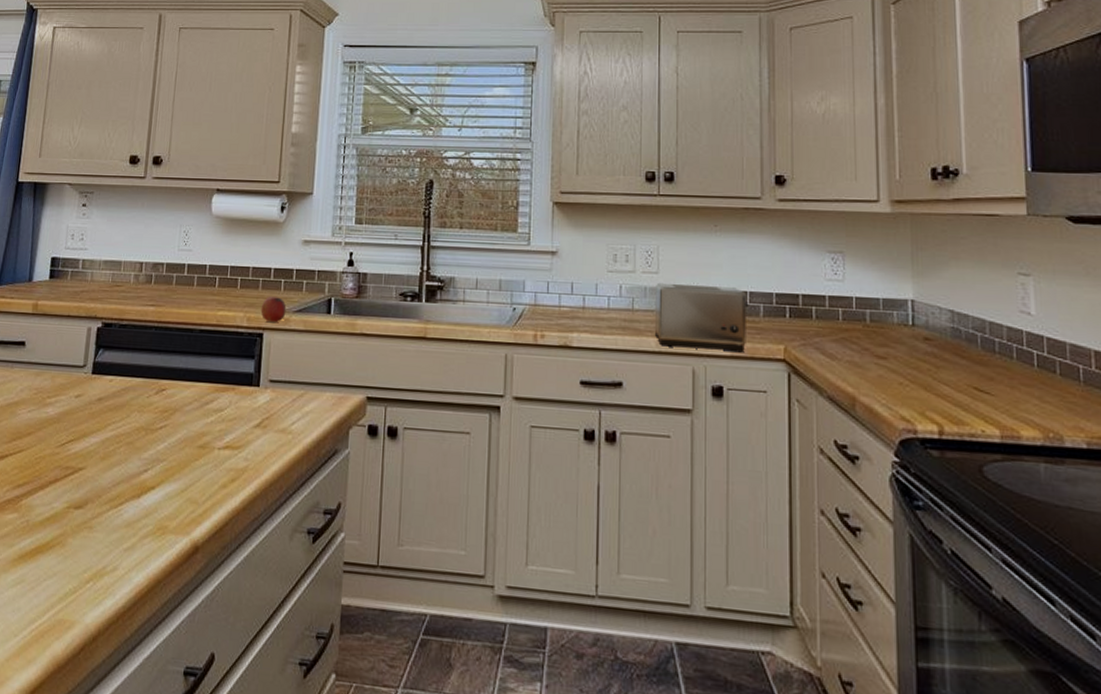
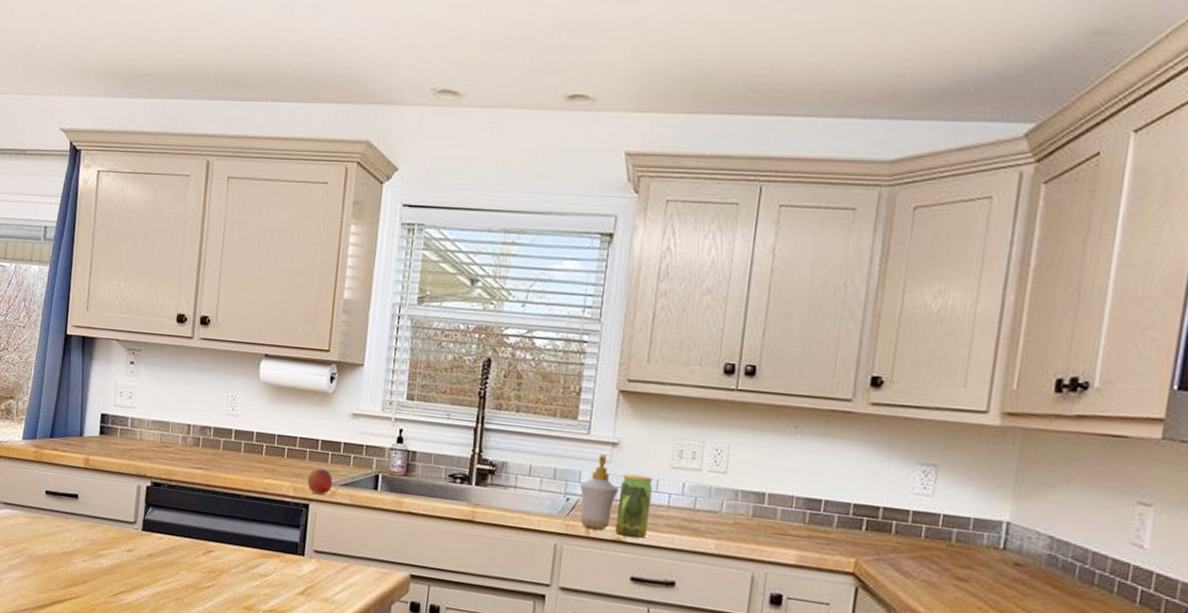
soap bottle: none [524,263,561,336] -> present [580,454,619,530]
jar: none [560,280,593,342] -> present [614,474,654,538]
toaster: present [654,282,749,352] -> none [714,483,823,562]

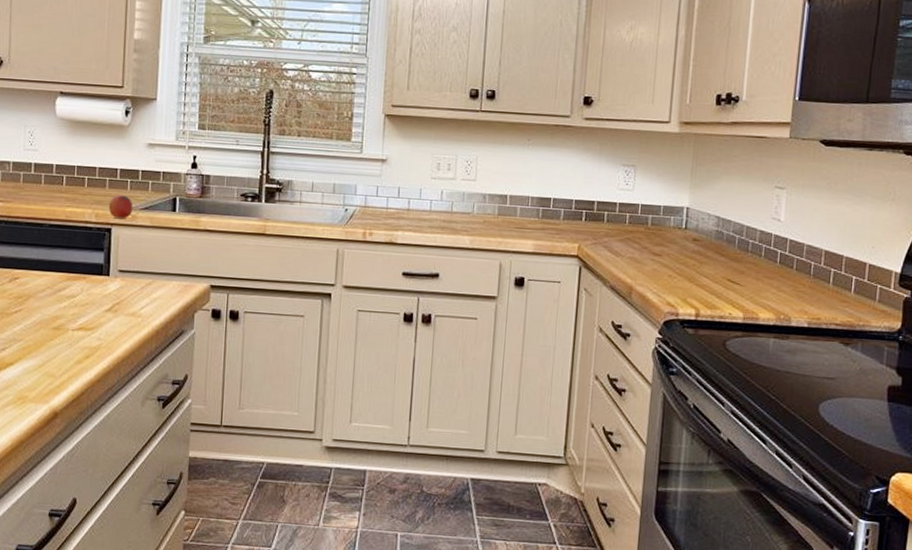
soap bottle: present [580,454,619,530] -> none [356,170,389,234]
jar: present [614,474,654,538] -> none [387,185,417,239]

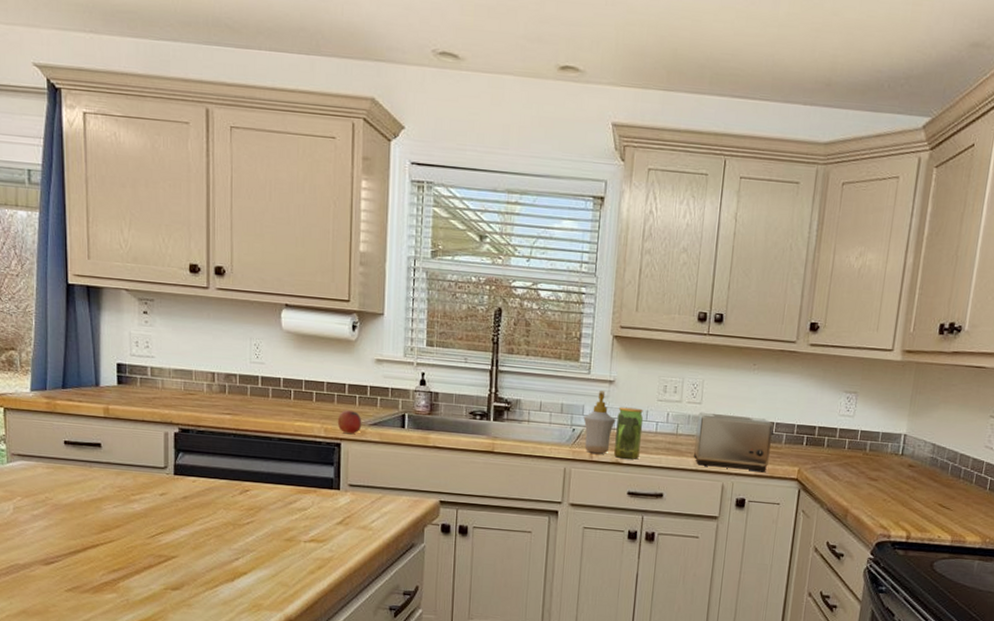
soap bottle: none [356,170,389,234] -> present [583,391,616,454]
jar: none [387,185,417,239] -> present [613,407,644,460]
toaster: none [469,189,552,249] -> present [693,412,775,472]

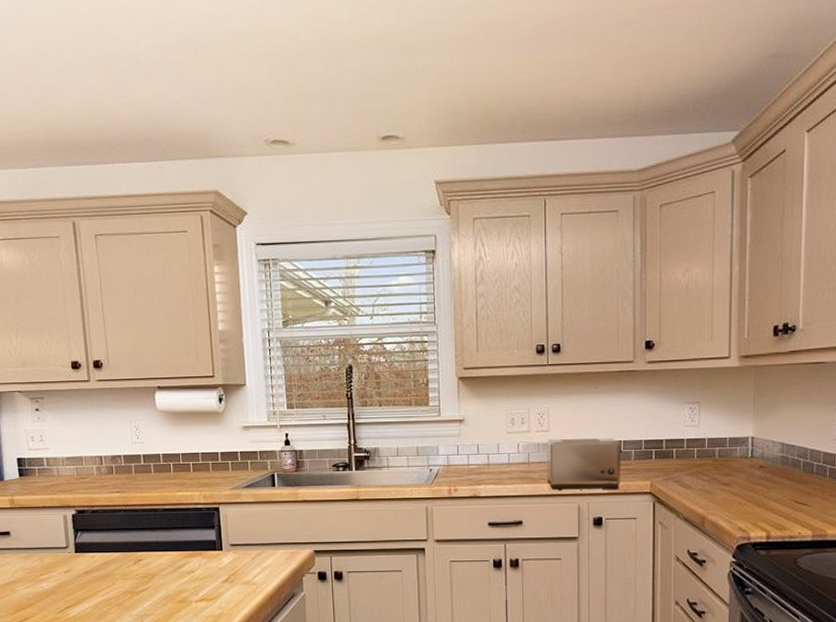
fruit: present [337,410,362,434] -> none [214,476,237,497]
soap bottle: present [583,391,616,454] -> none [439,430,469,490]
jar: present [613,407,644,460] -> none [470,443,496,492]

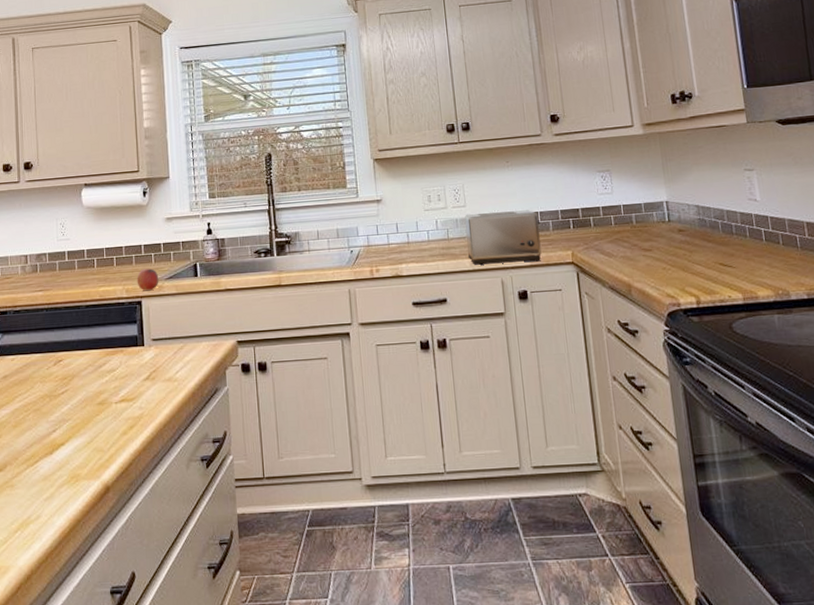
fruit: none [214,476,237,497] -> present [136,268,159,290]

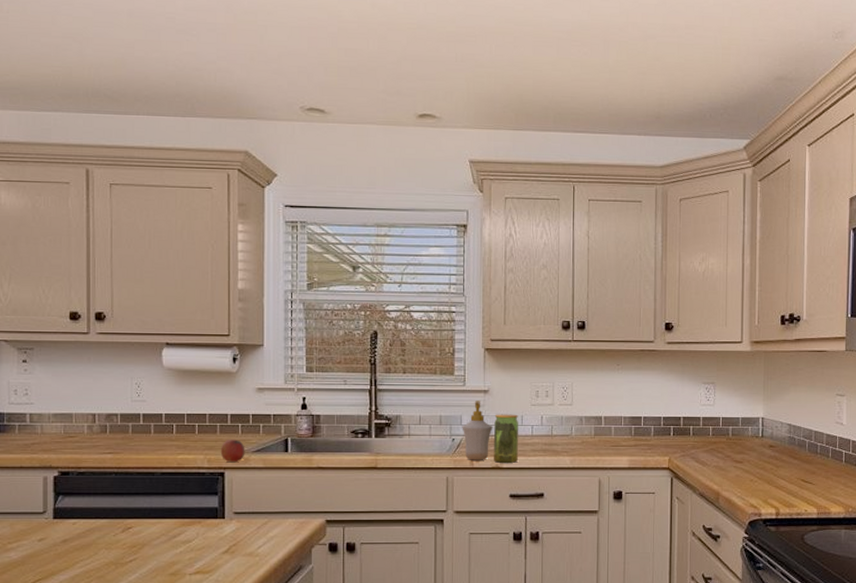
soap bottle: none [359,211,389,271] -> present [462,401,493,460]
jar: none [389,221,418,271] -> present [493,414,519,463]
toaster: present [465,210,542,265] -> none [569,412,643,464]

